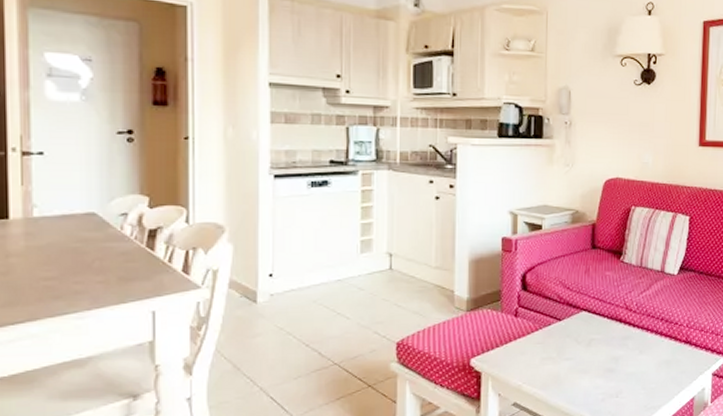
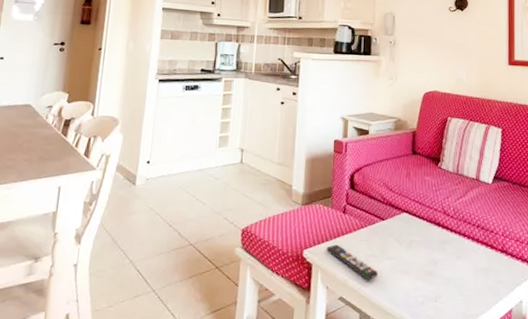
remote control: none [496,350,555,383] -> present [326,244,378,280]

